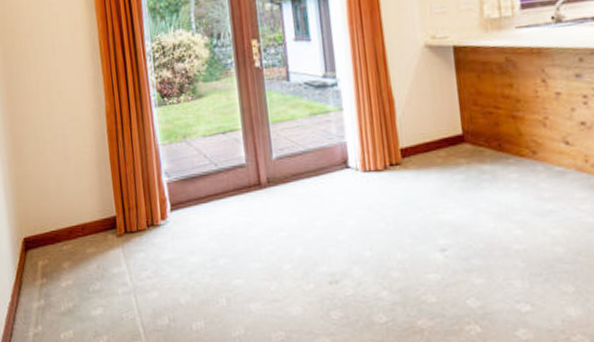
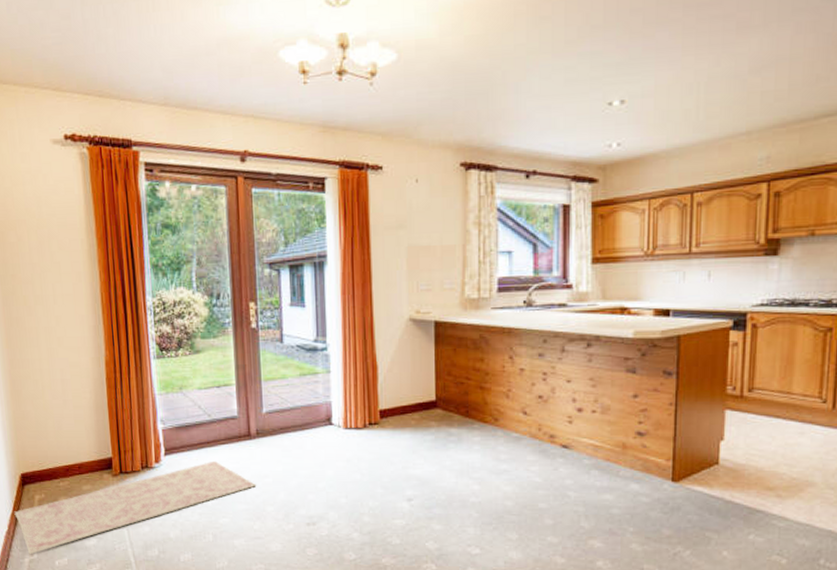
rug: none [17,214,271,328] -> present [14,460,257,555]

